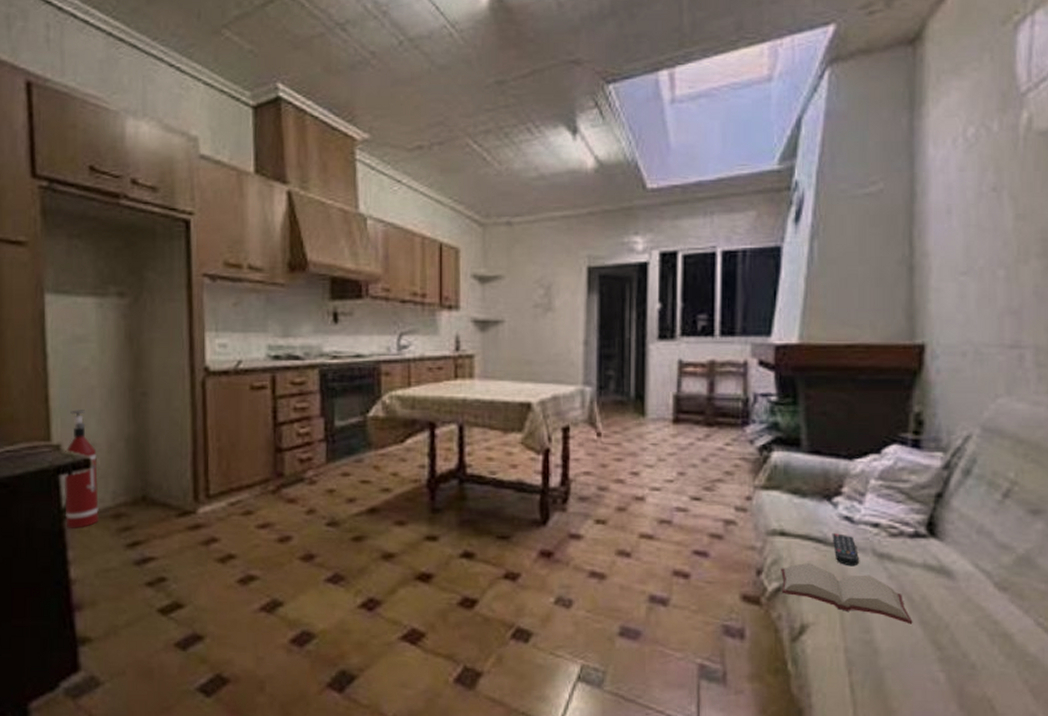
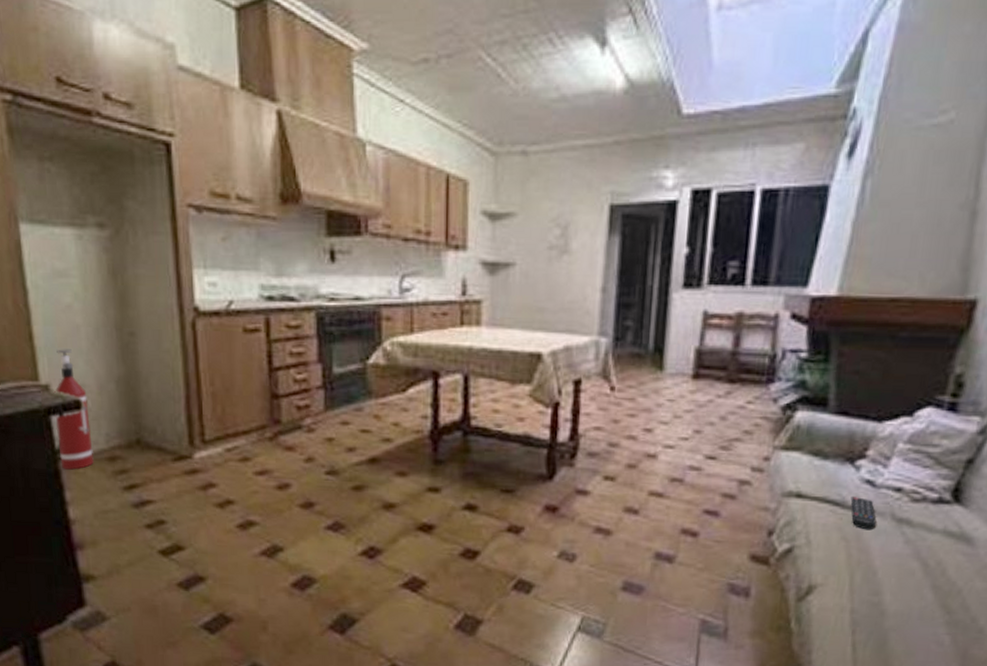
hardback book: present [781,562,913,625] -> none [792,524,925,589]

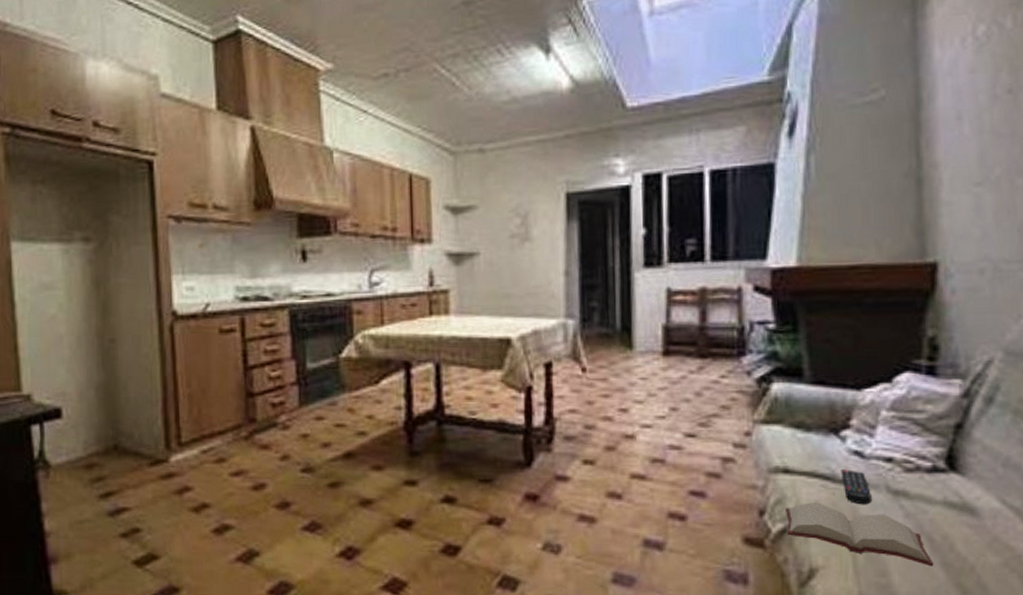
fire extinguisher: present [53,349,95,470] -> none [35,358,72,480]
hardback book: none [792,524,925,589] -> present [785,501,934,567]

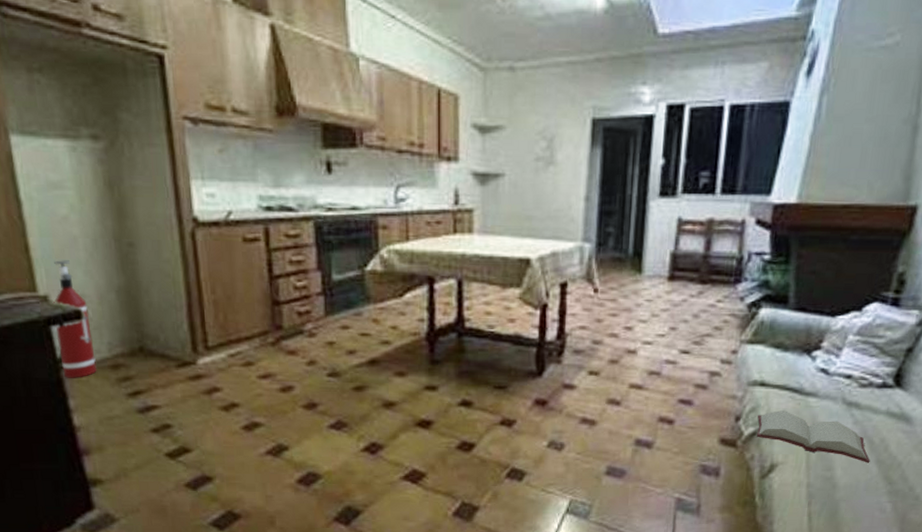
fire extinguisher: none [35,358,72,480] -> present [52,260,98,378]
remote control: present [840,469,871,505] -> none [807,384,830,414]

